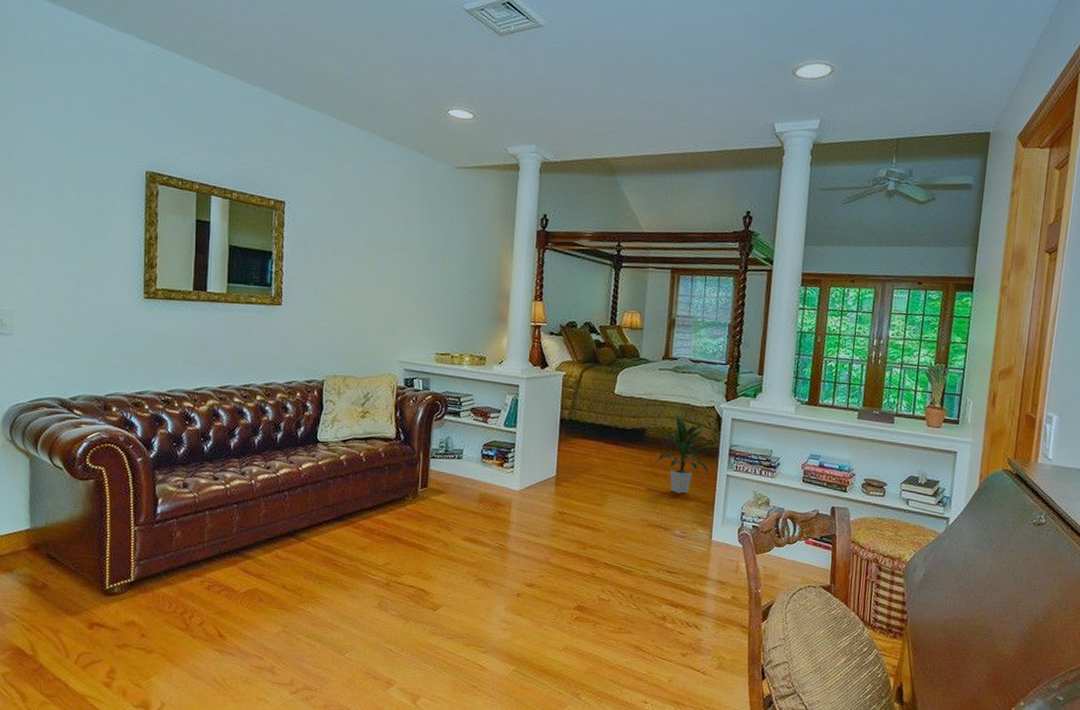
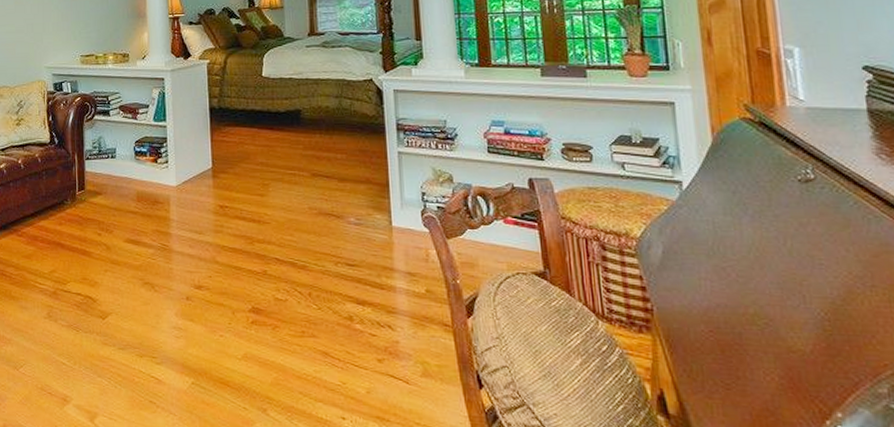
indoor plant: present [656,414,711,494] -> none [312,91,377,177]

